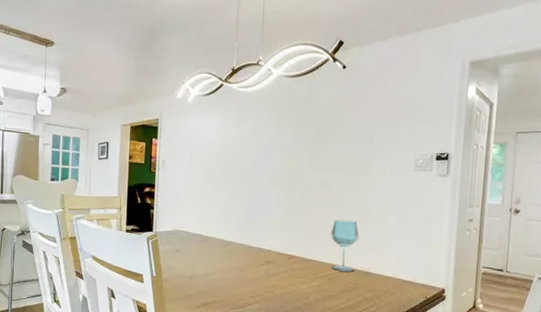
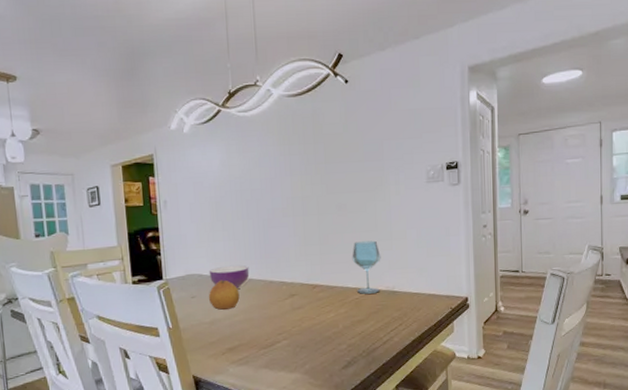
fruit: none [191,239,220,267] -> present [208,280,240,310]
bowl: none [194,226,231,250] -> present [209,265,250,290]

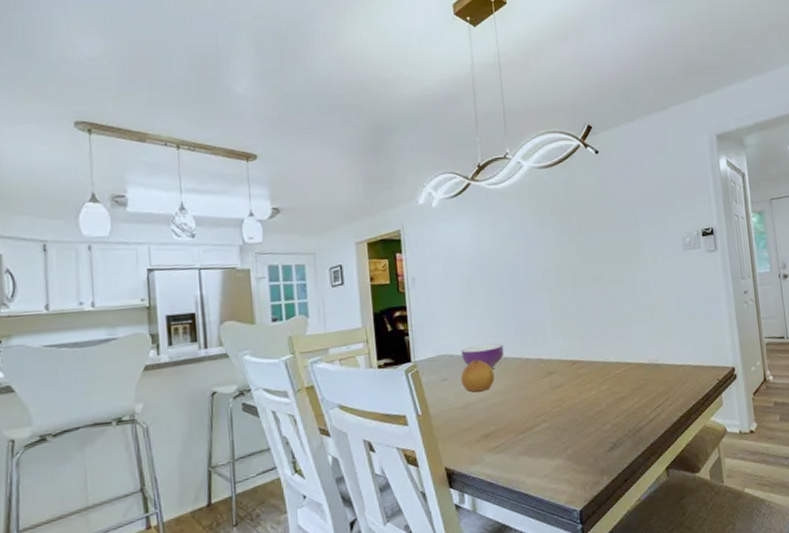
wine glass: present [352,240,381,295] -> none [611,311,643,369]

